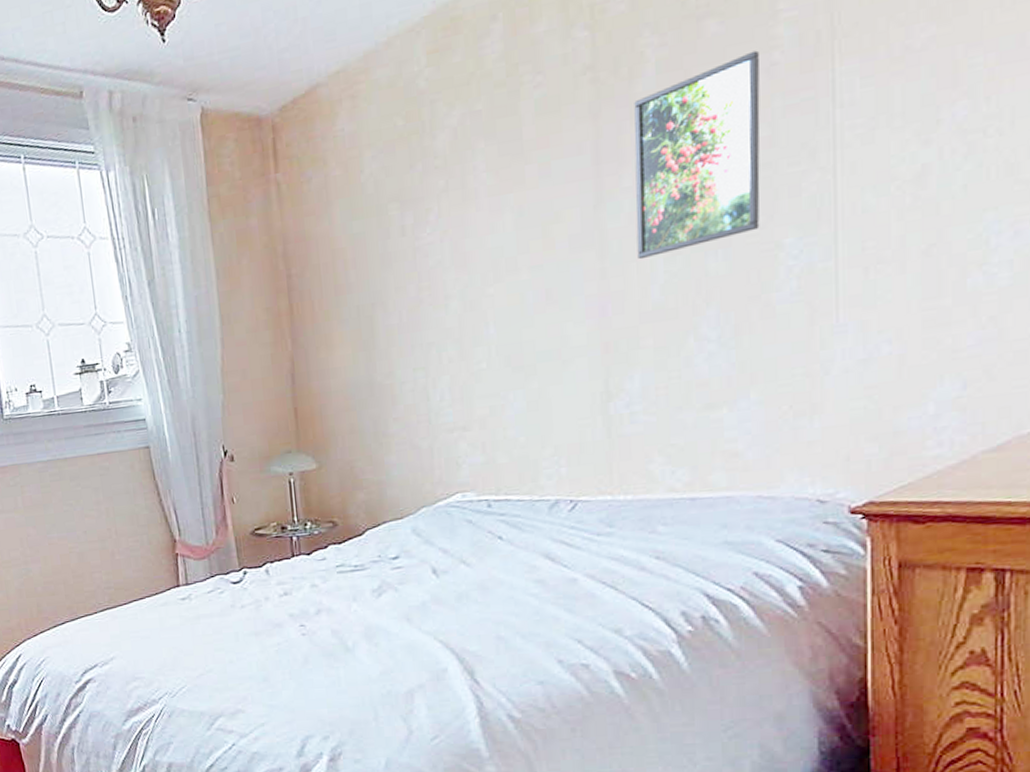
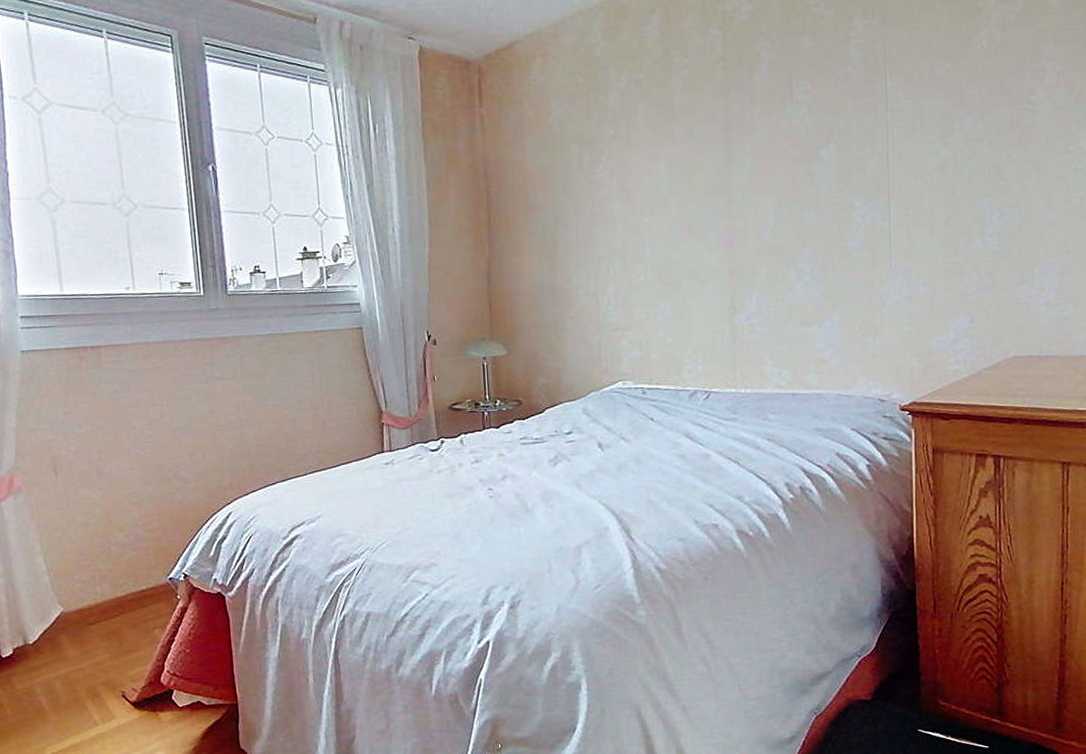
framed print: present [634,50,760,260] -> none [753,63,839,208]

